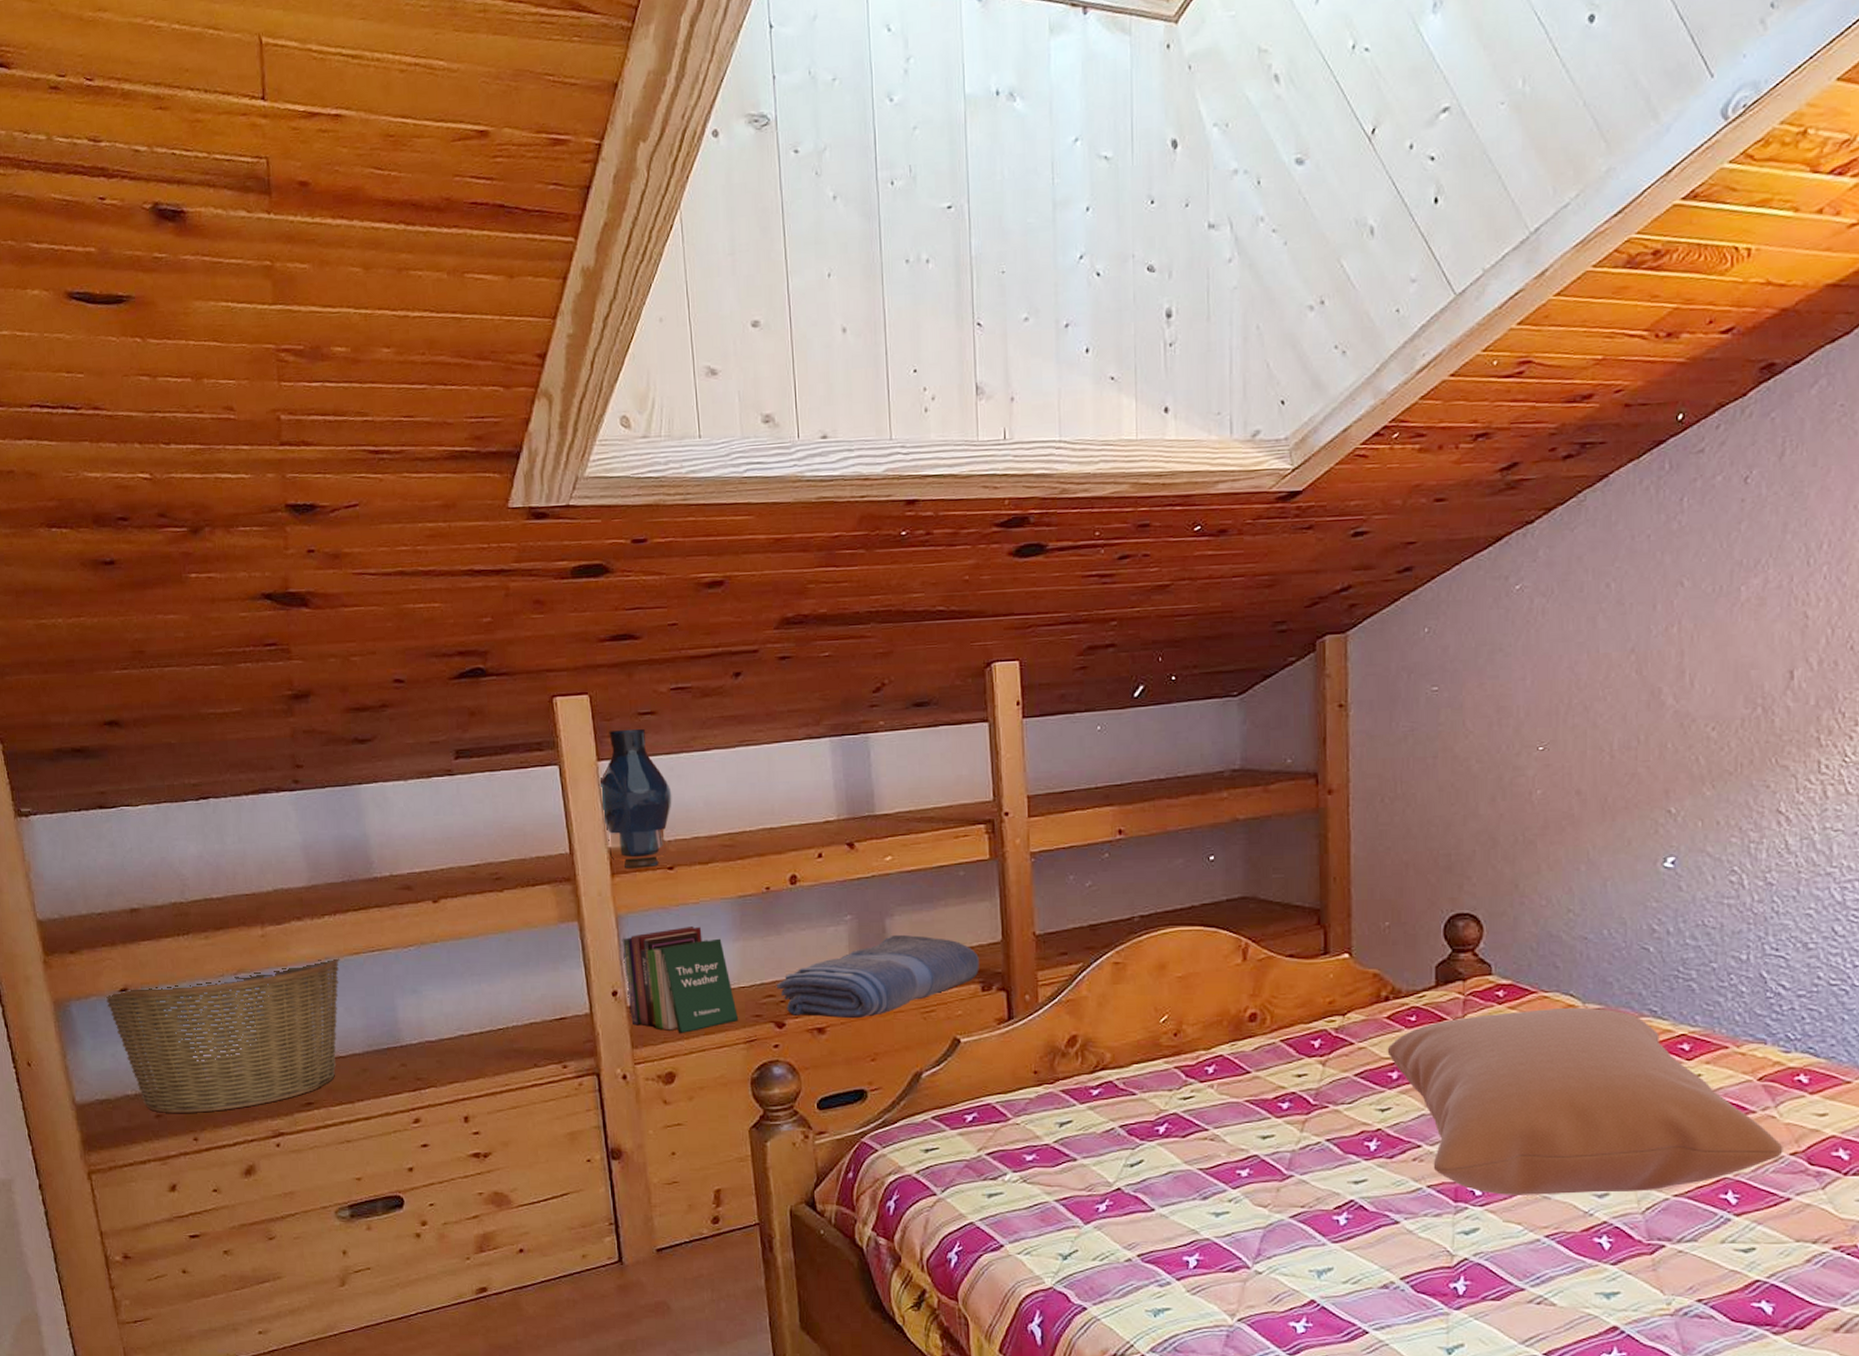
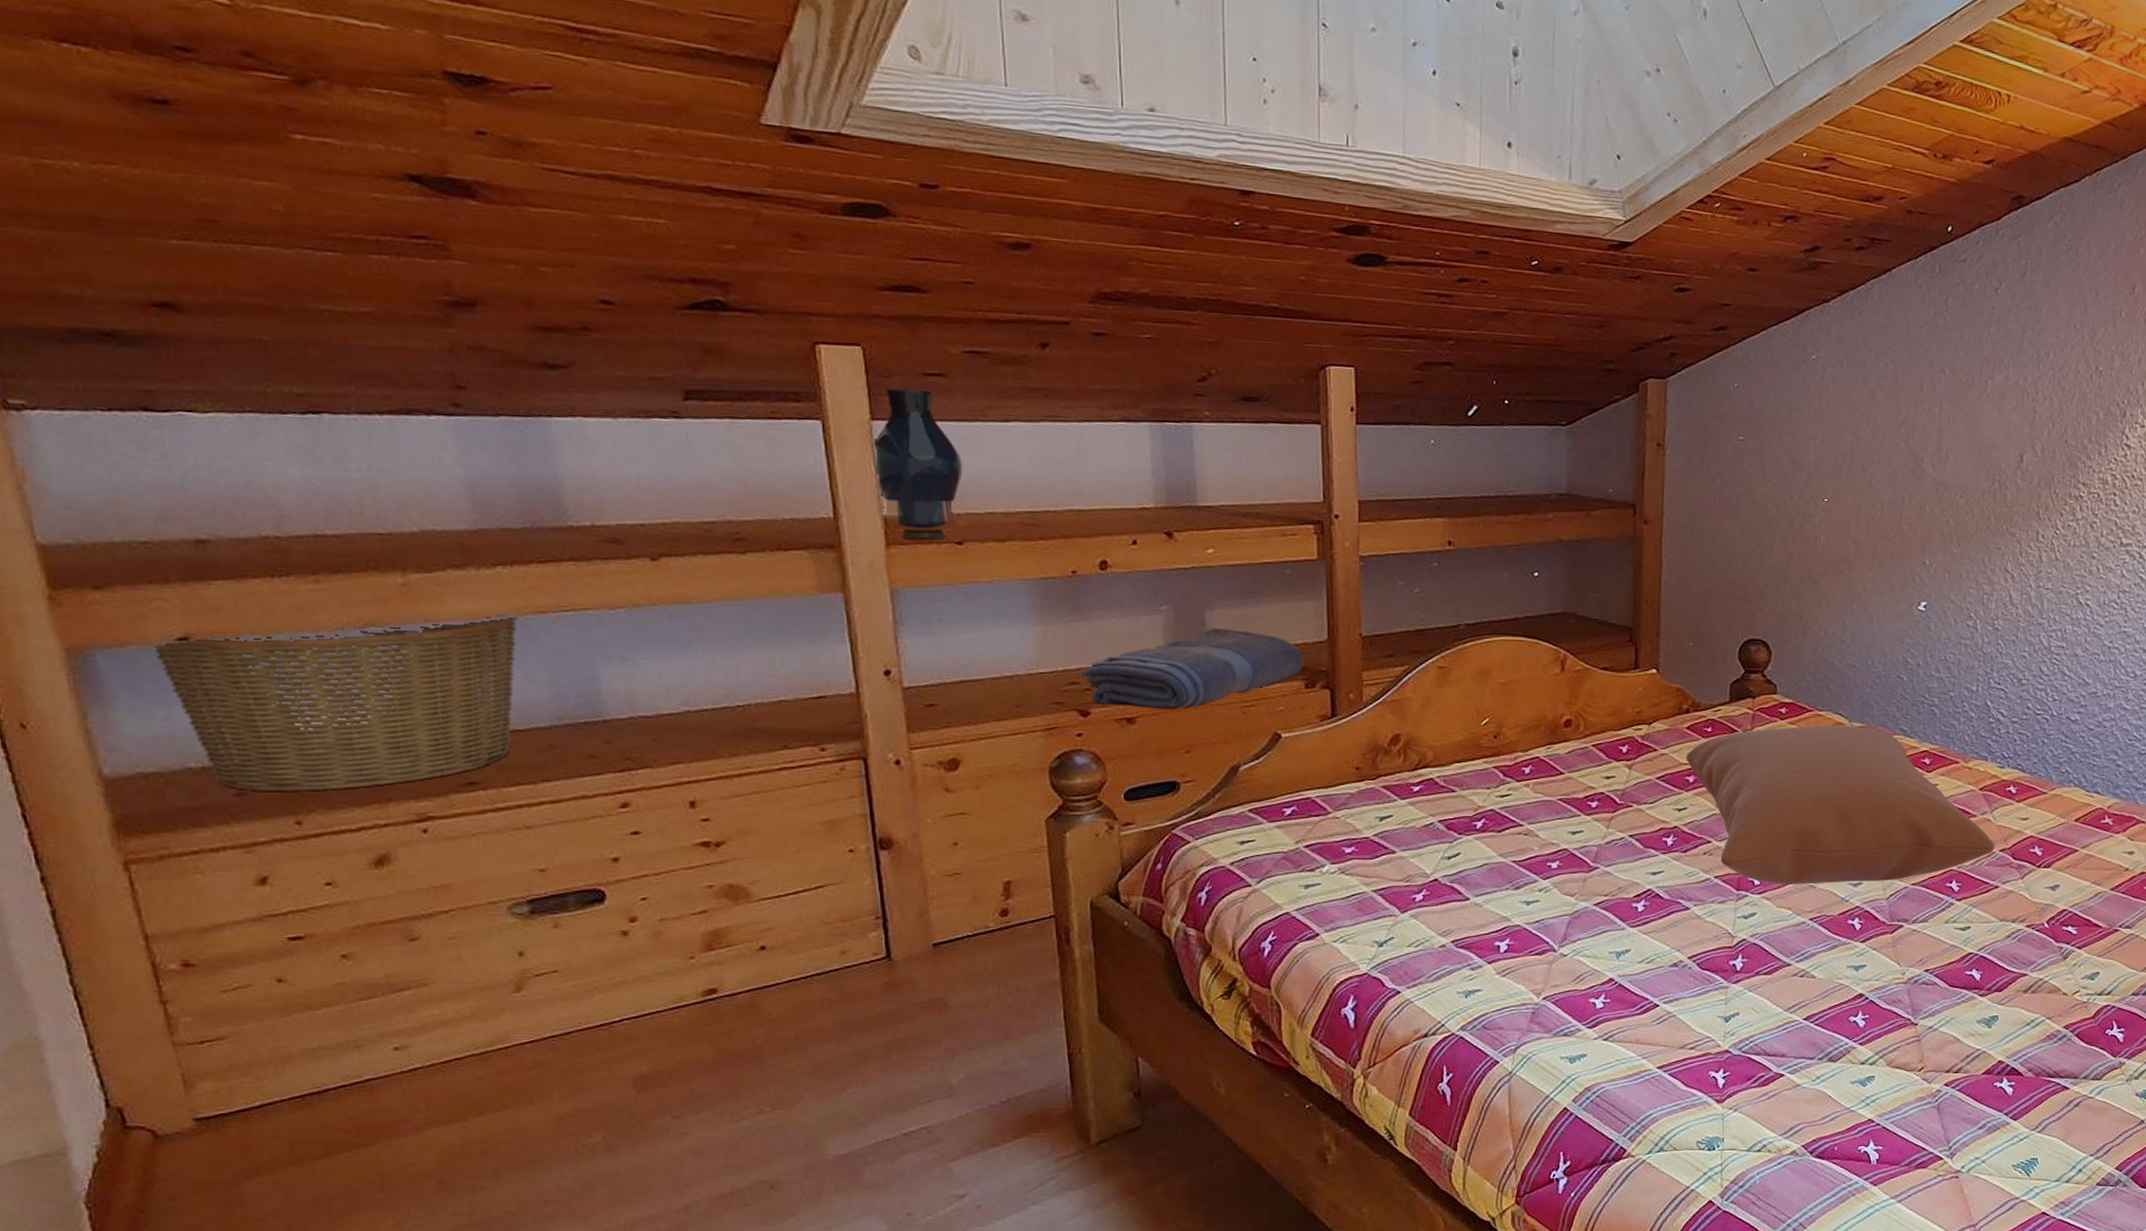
books: present [623,926,739,1034] -> none [899,606,1037,719]

